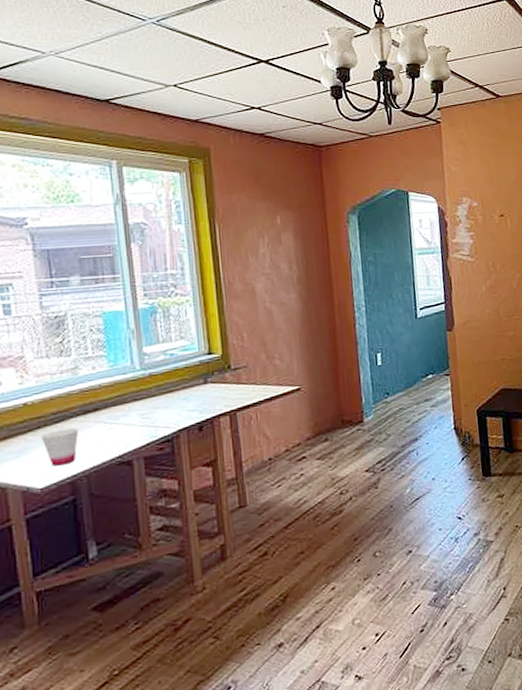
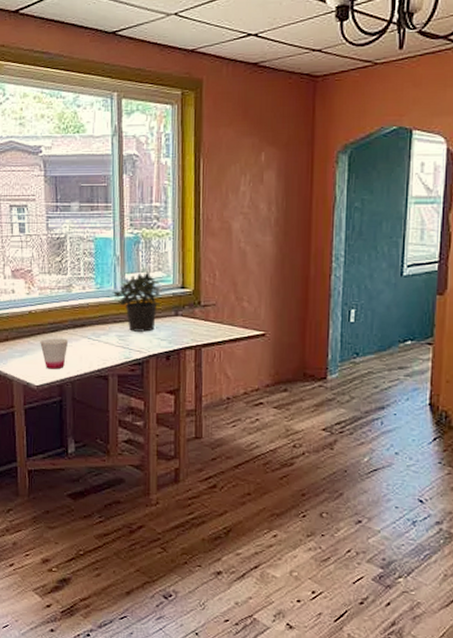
potted plant: none [130,341,187,408] -> present [113,271,160,332]

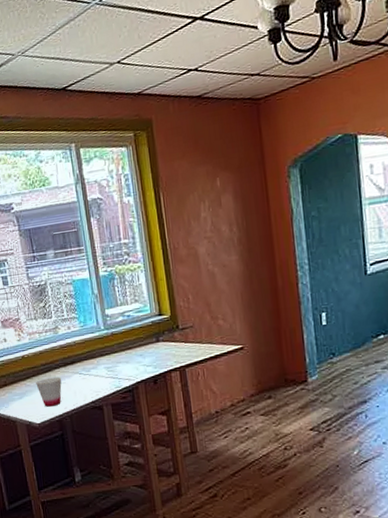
potted plant: present [113,271,160,332] -> none [96,304,142,362]

